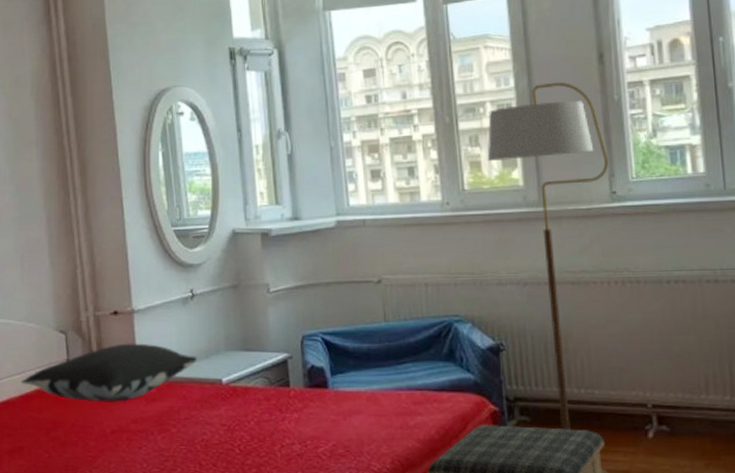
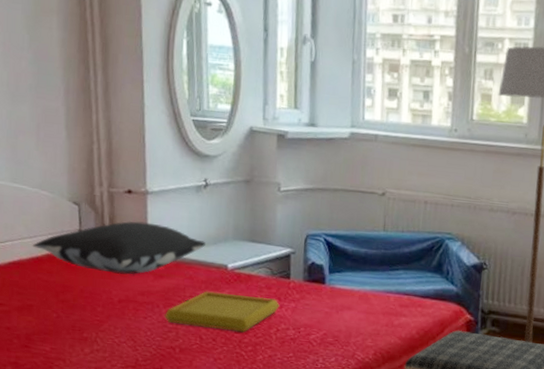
serving tray: none [160,410,281,453] -> present [165,291,280,332]

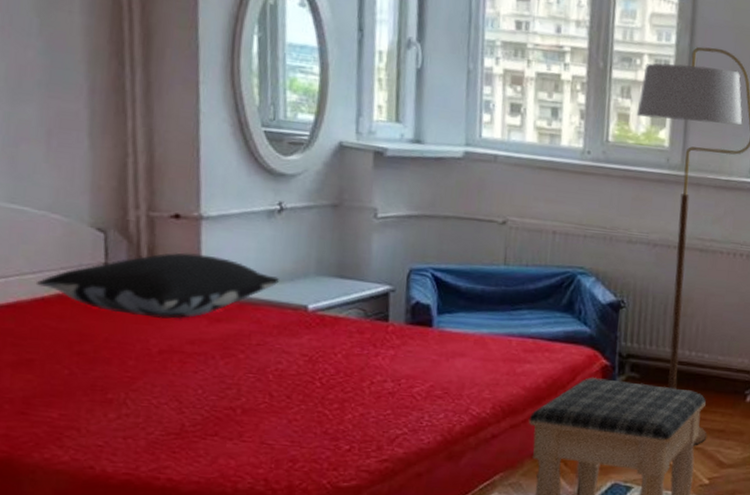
serving tray: present [165,291,280,332] -> none [222,337,375,387]

